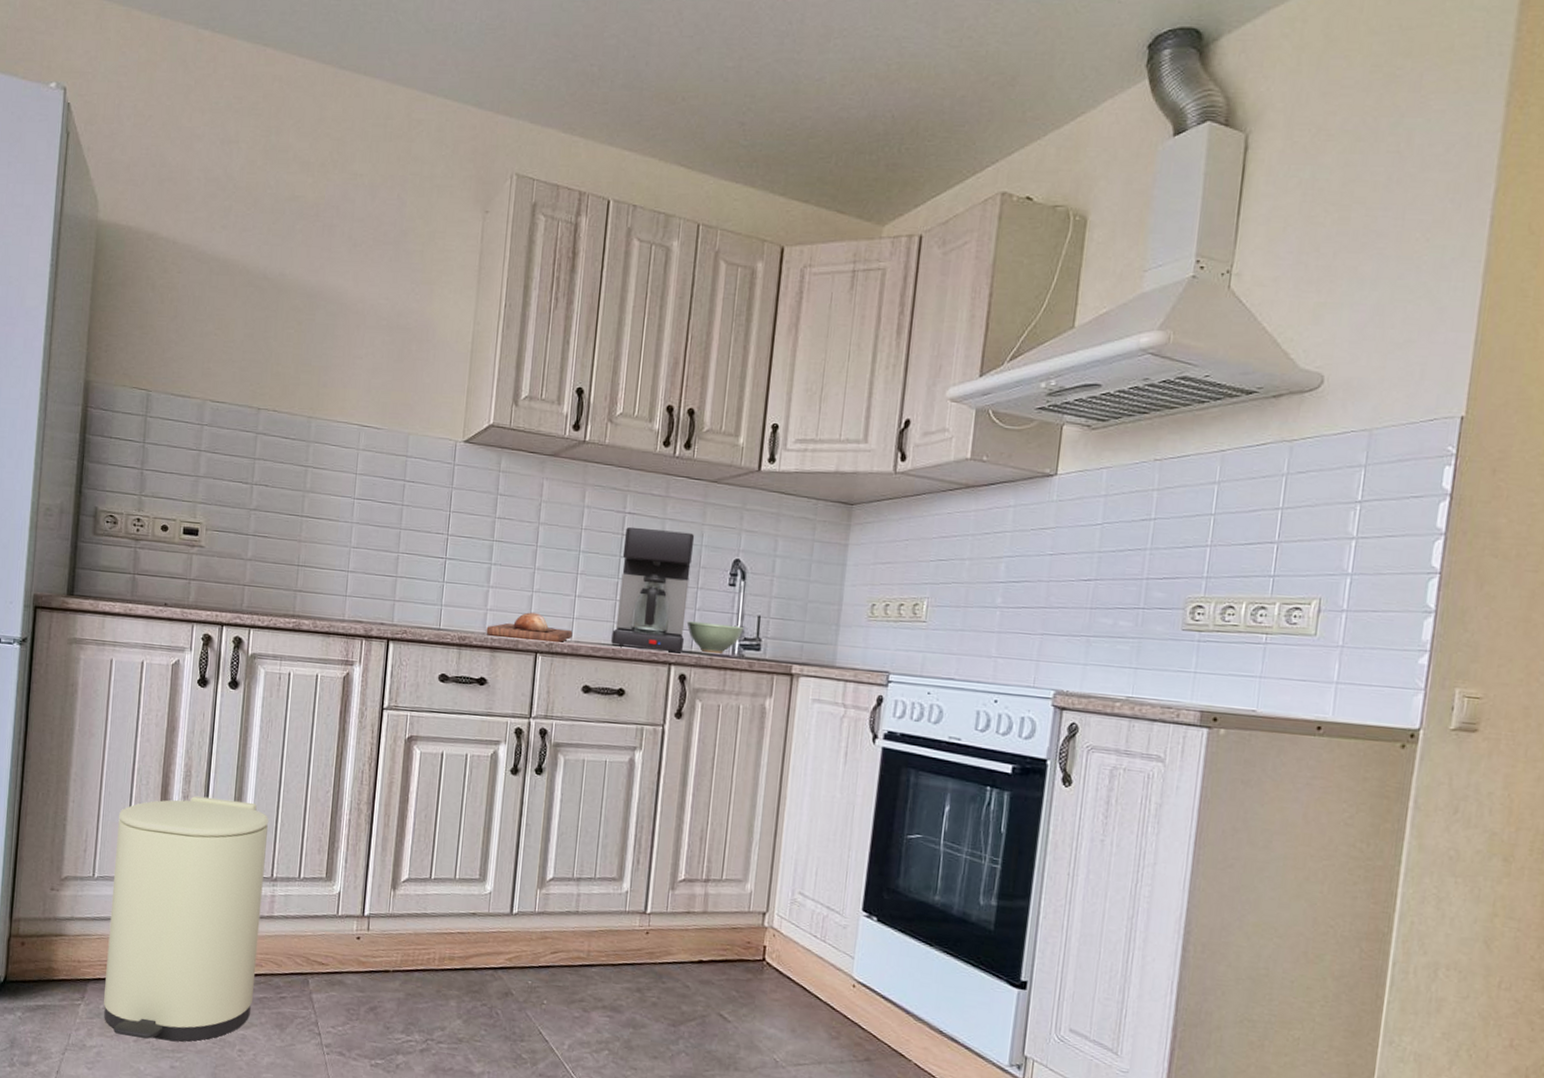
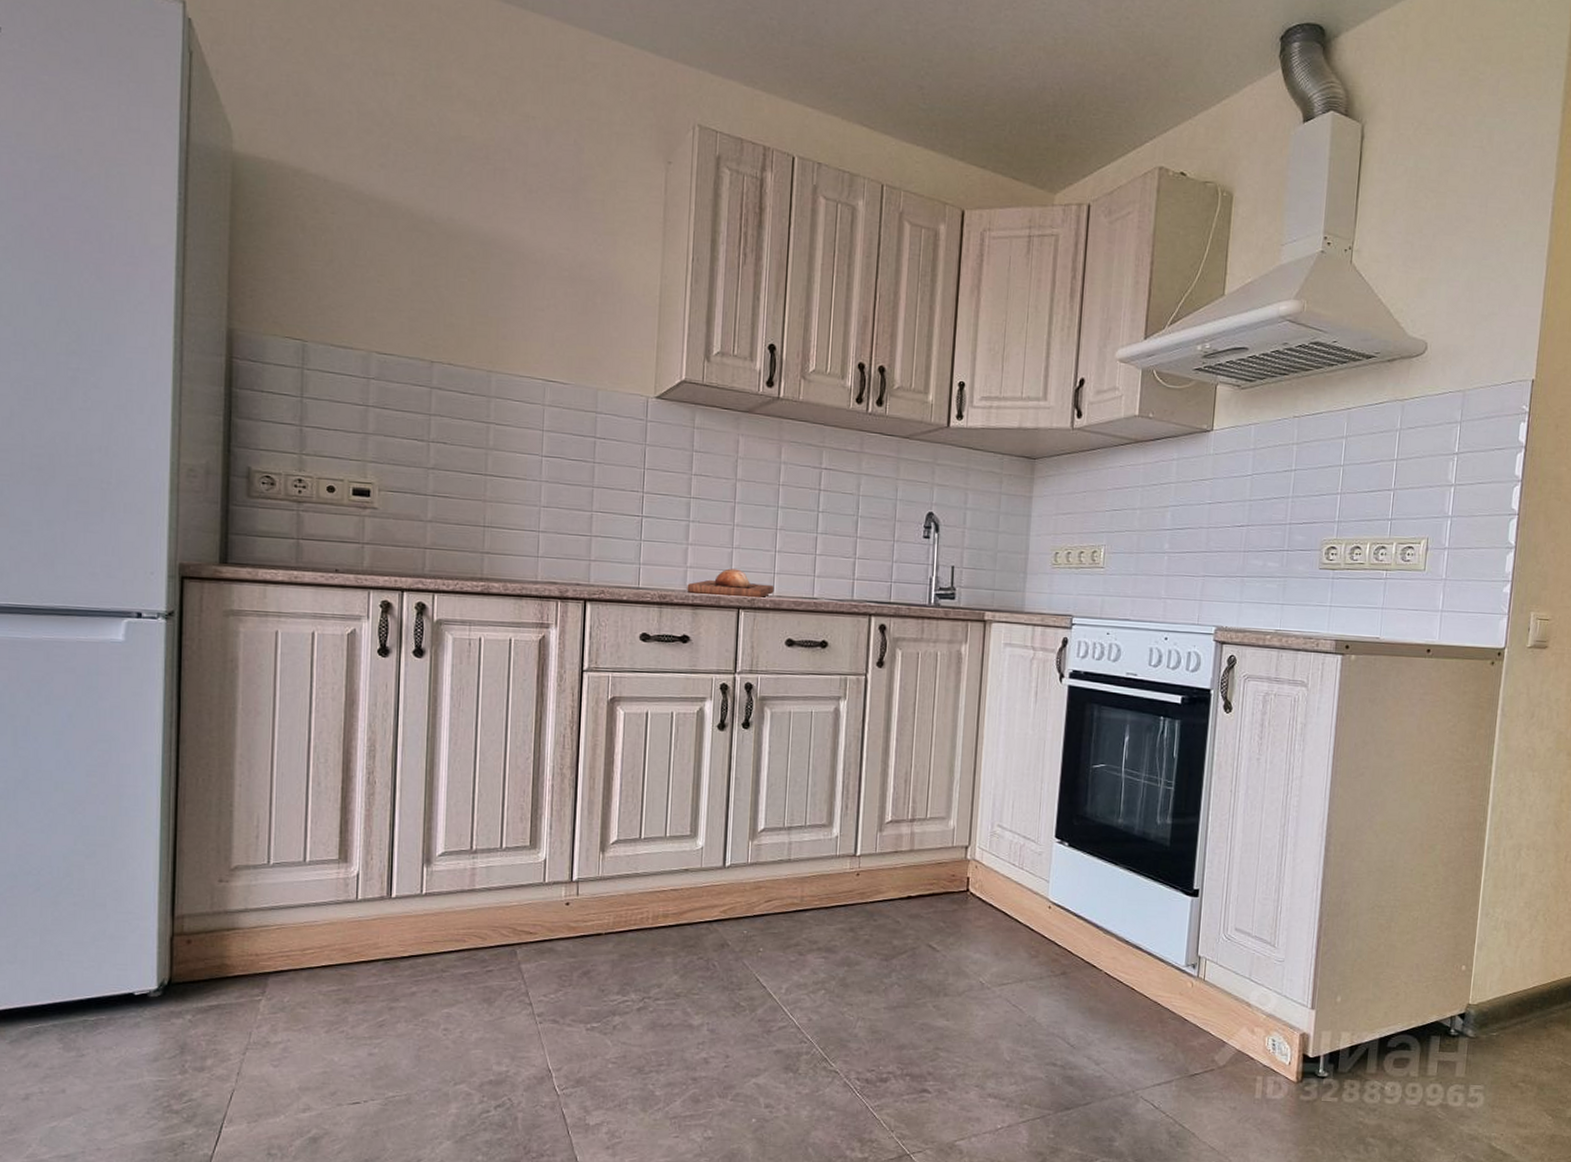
pedal bin: present [104,795,269,1042] -> none [288,771,466,1028]
coffee maker: present [611,527,695,653] -> none [813,482,890,604]
bowl: present [686,621,744,655] -> none [885,573,939,604]

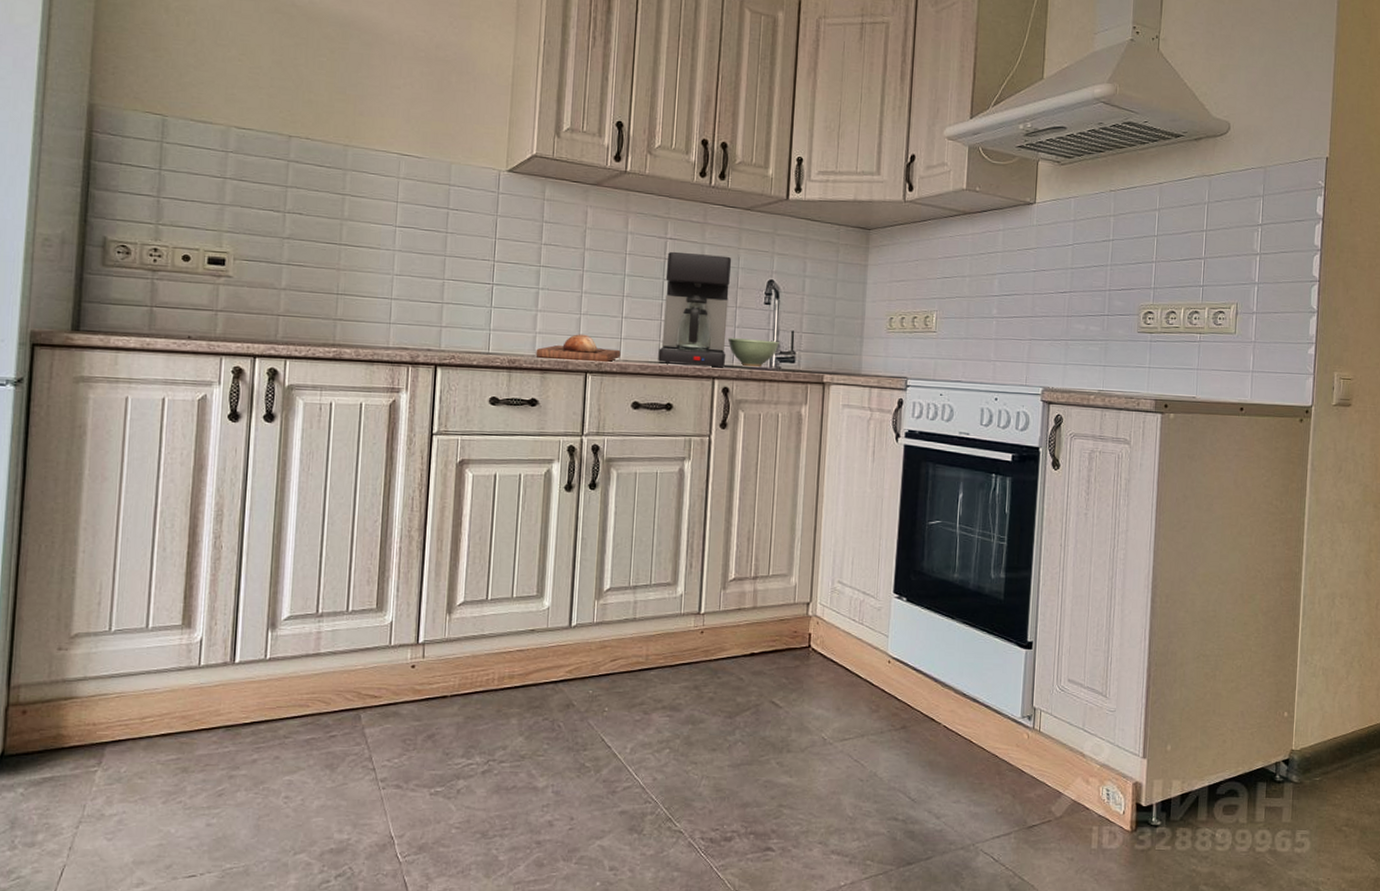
coffee maker: none [813,482,890,604] -> present [658,251,732,368]
bowl: none [885,573,939,604] -> present [727,338,779,368]

